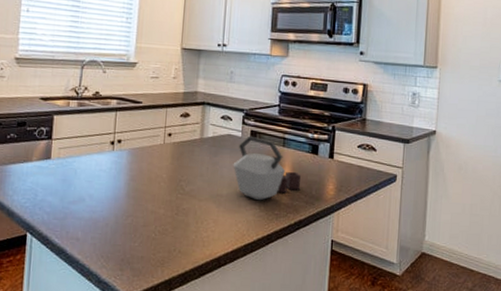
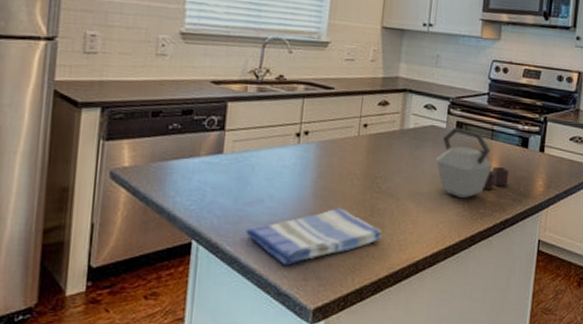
dish towel: none [71,207,187,257] -> present [246,208,382,265]

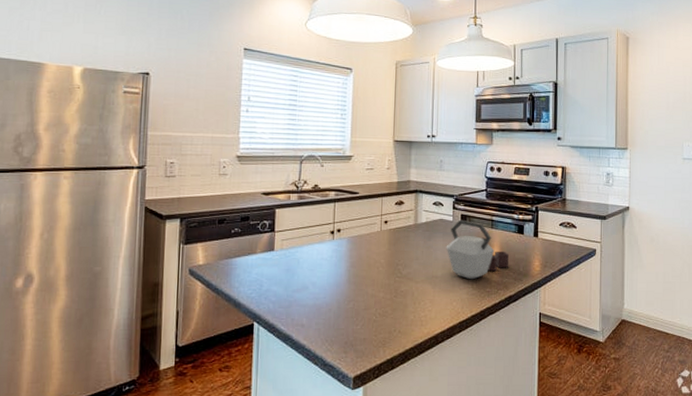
dish towel: present [246,208,382,265] -> none [296,291,406,341]

